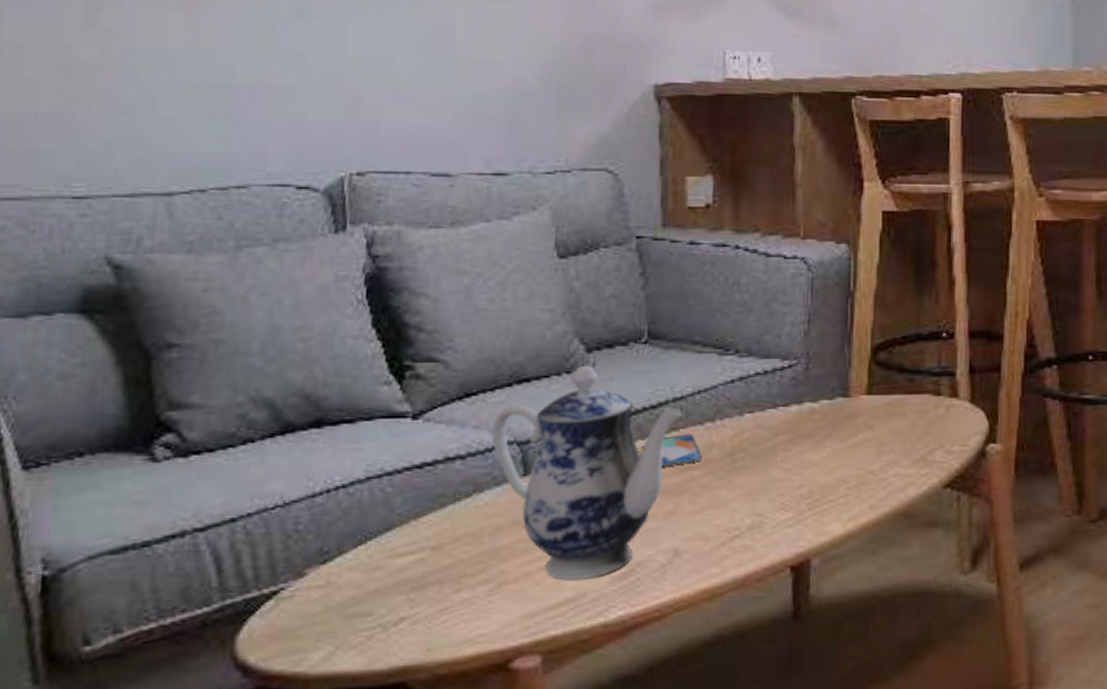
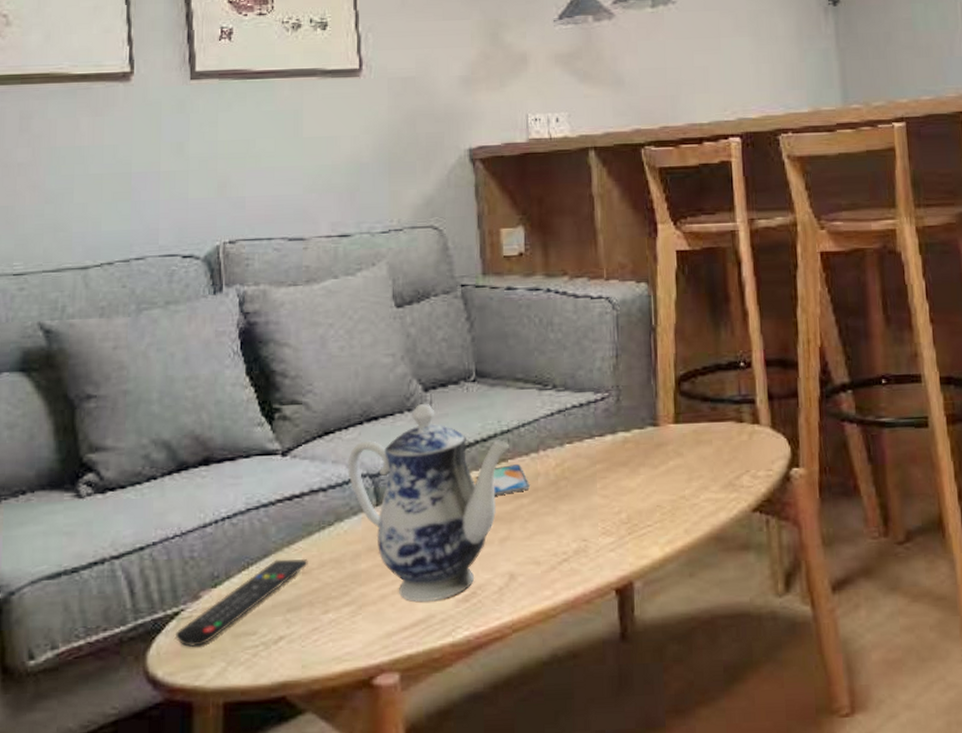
remote control: none [271,532,439,629] -> present [174,558,308,647]

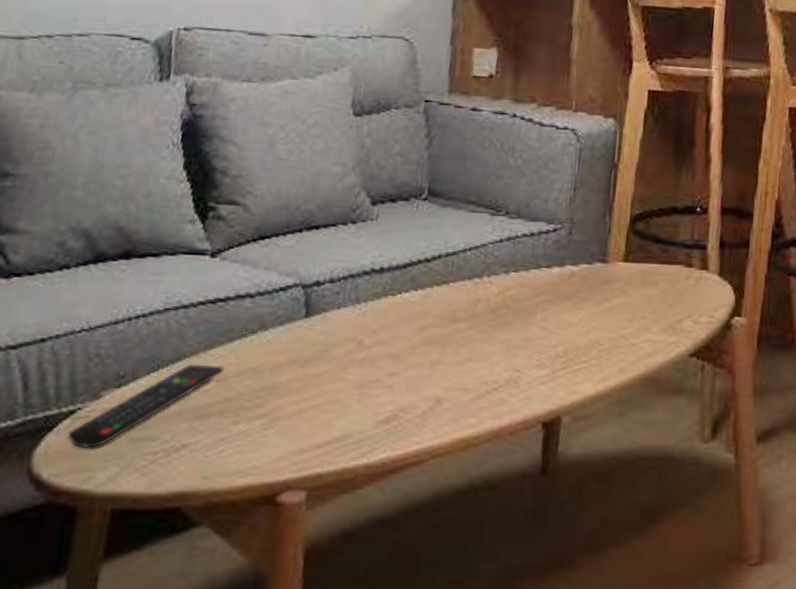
teapot: present [348,403,509,602] -> none [279,216,453,421]
smartphone: present [493,464,530,496] -> none [430,288,469,318]

